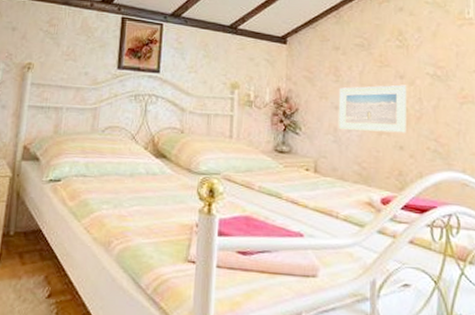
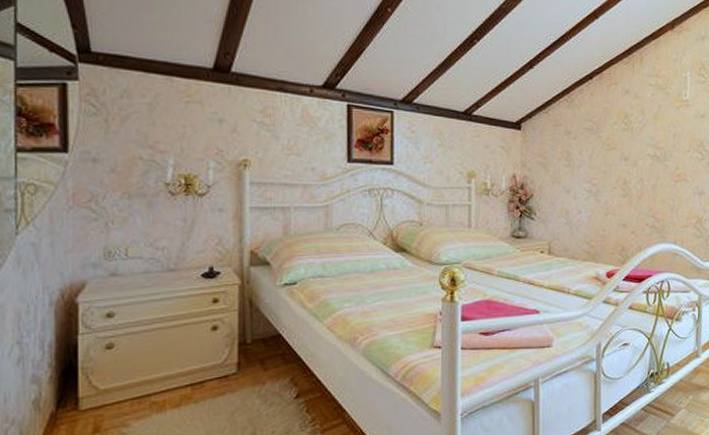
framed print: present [338,84,407,133] -> none [569,166,631,213]

